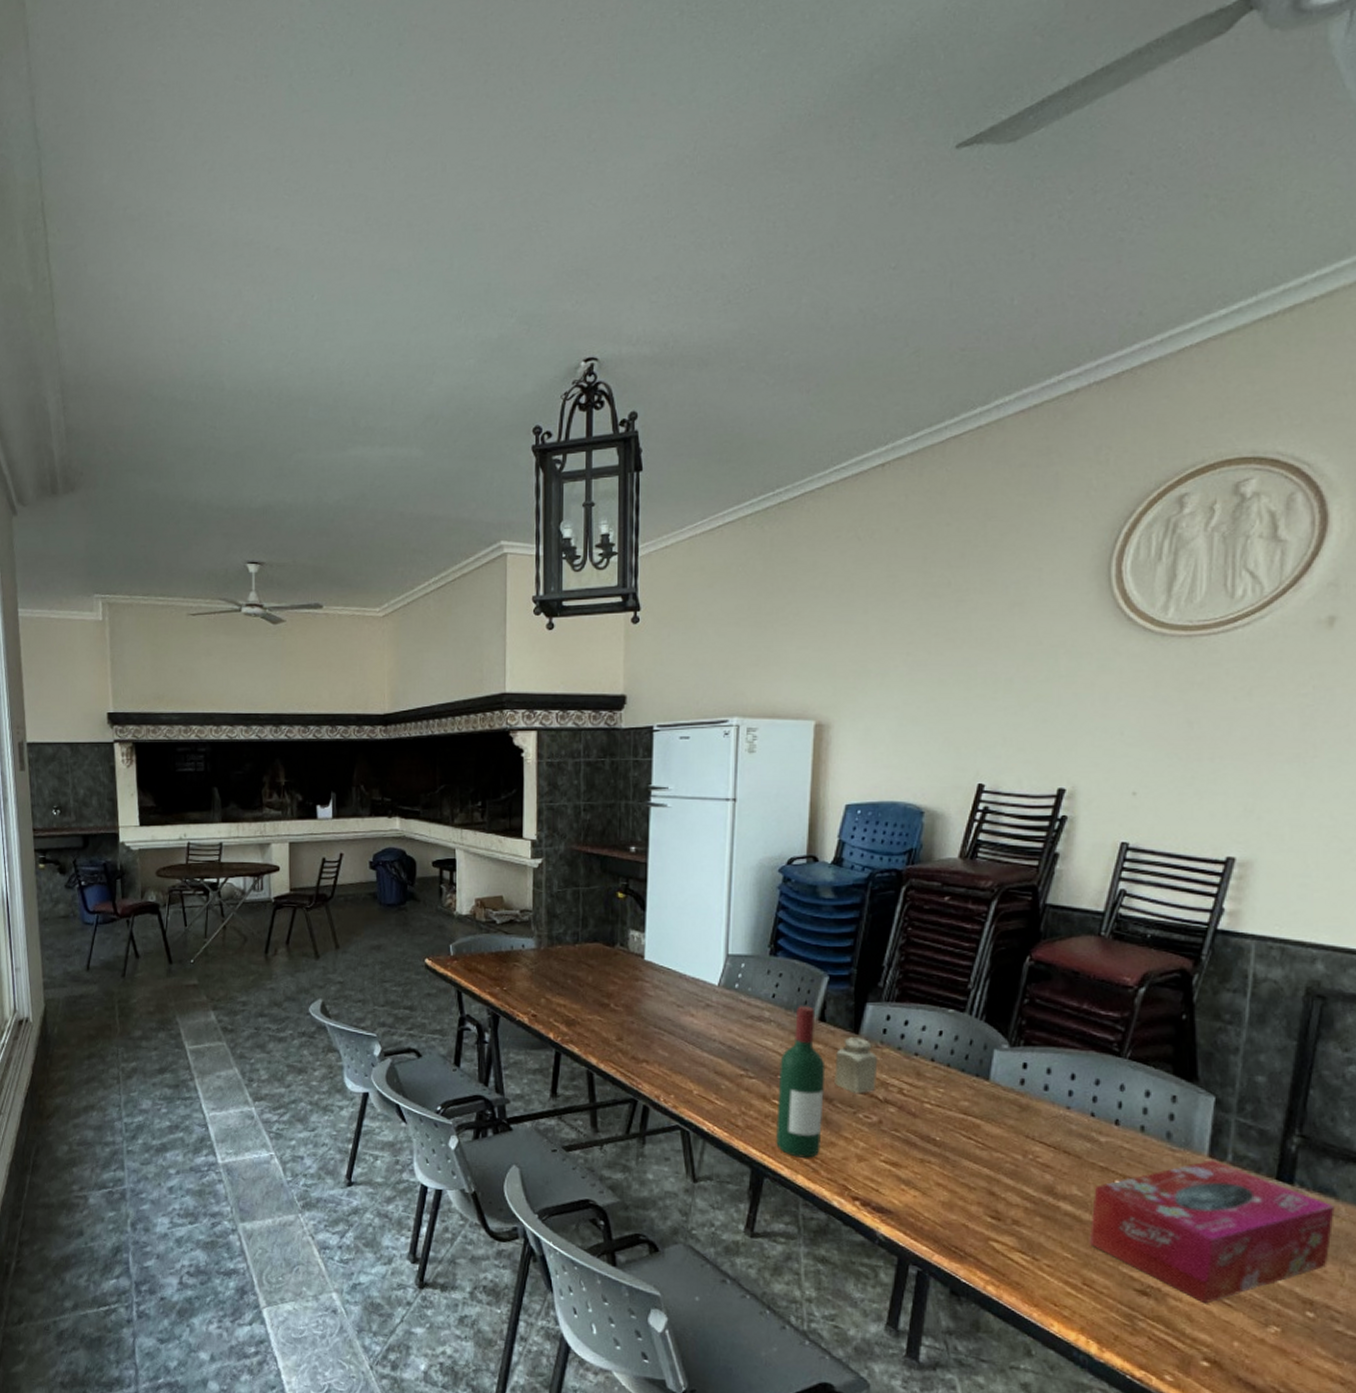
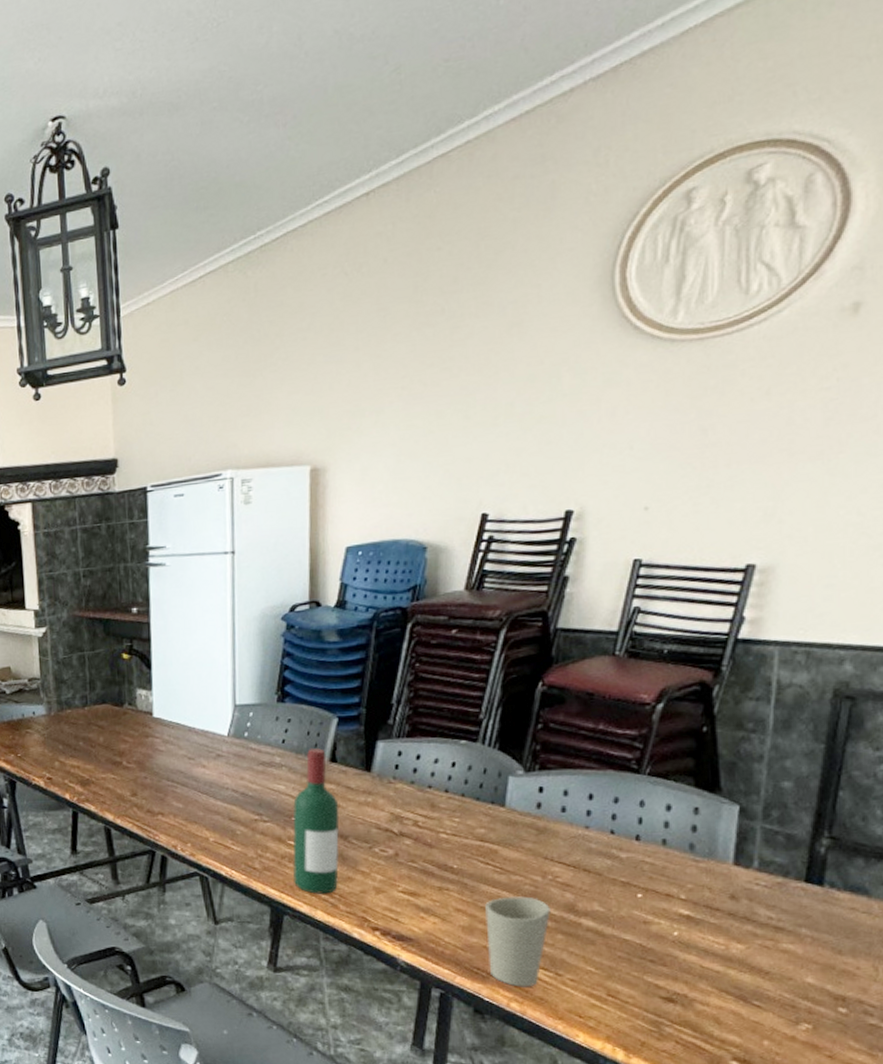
salt shaker: present [834,1037,878,1094] -> none [348,775,392,830]
cup: none [966,1174,1030,1271] -> present [485,896,551,987]
tissue box: present [1090,1159,1335,1304] -> none [613,867,867,1007]

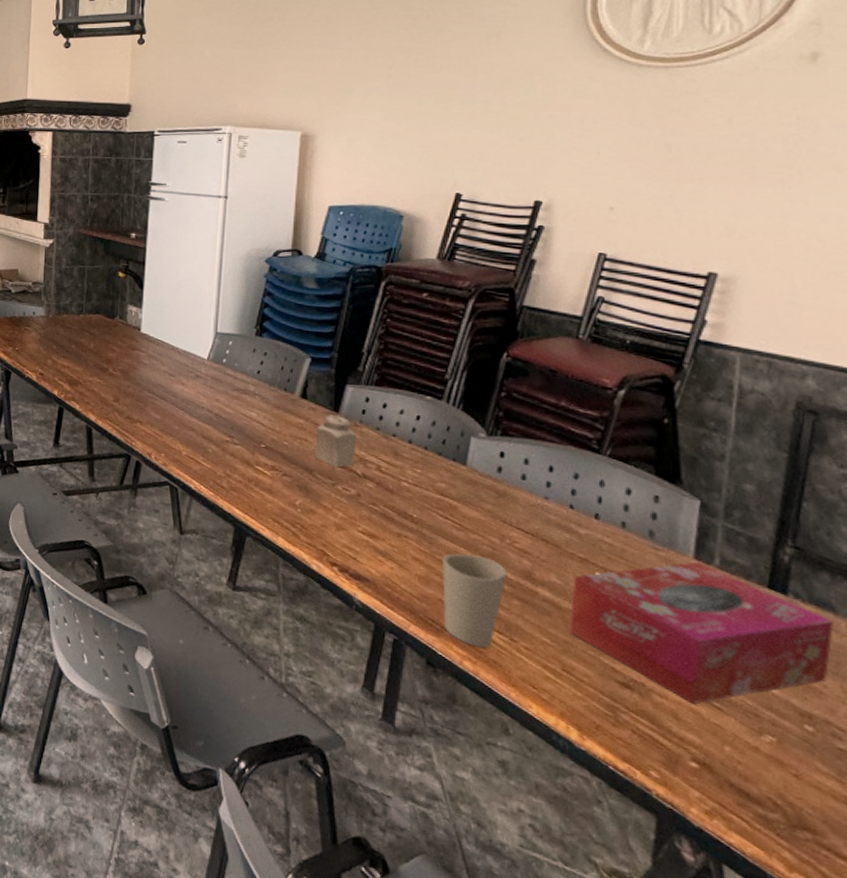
wine bottle: present [293,747,340,894] -> none [258,382,307,523]
salt shaker: none [348,775,392,830] -> present [315,415,357,468]
tissue box: none [613,867,867,1007] -> present [570,561,834,705]

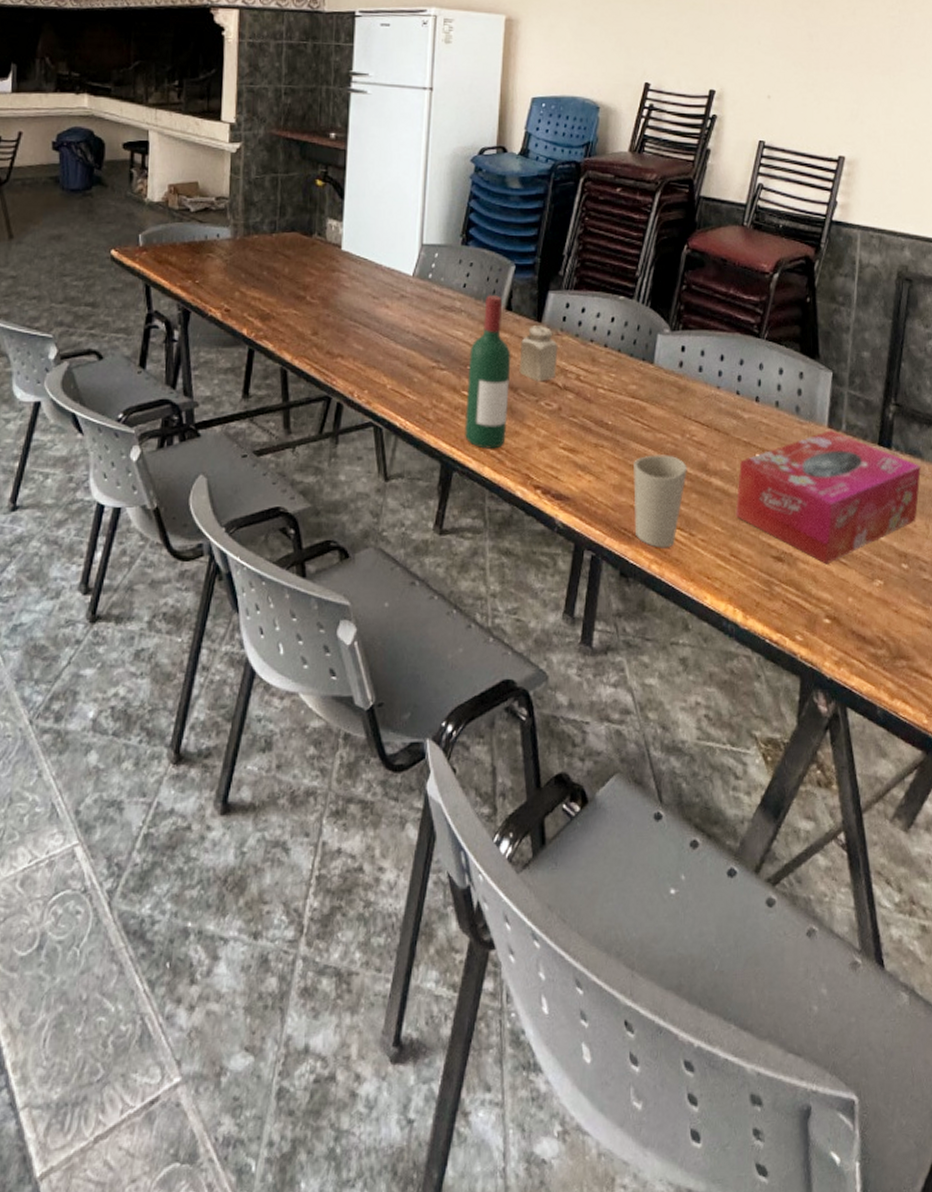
wine bottle: none [258,382,307,523] -> present [465,294,511,449]

